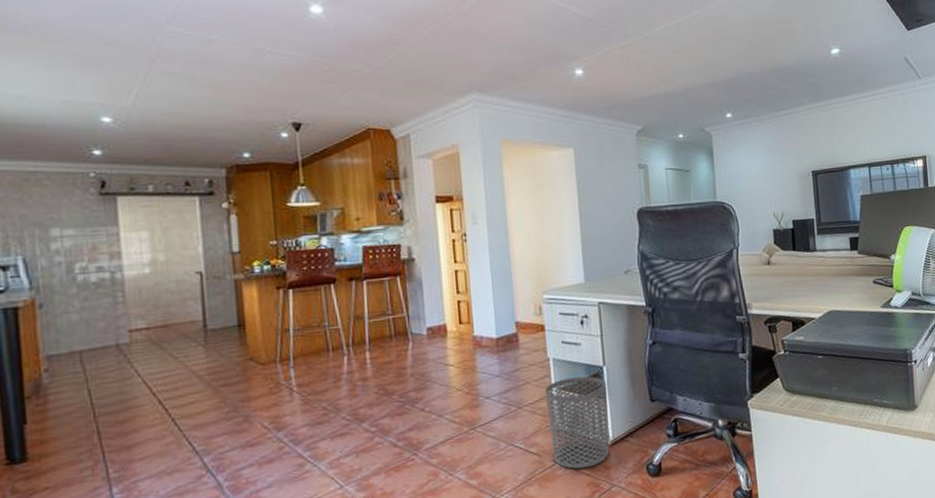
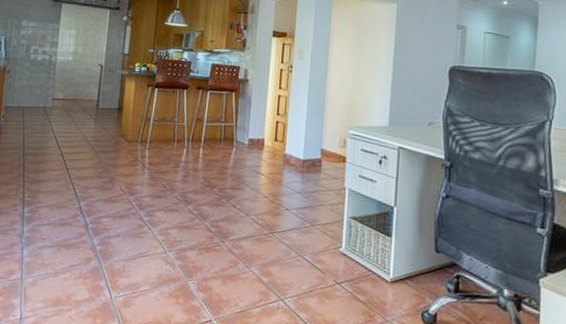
waste bin: present [544,376,610,469] -> none [335,209,395,297]

